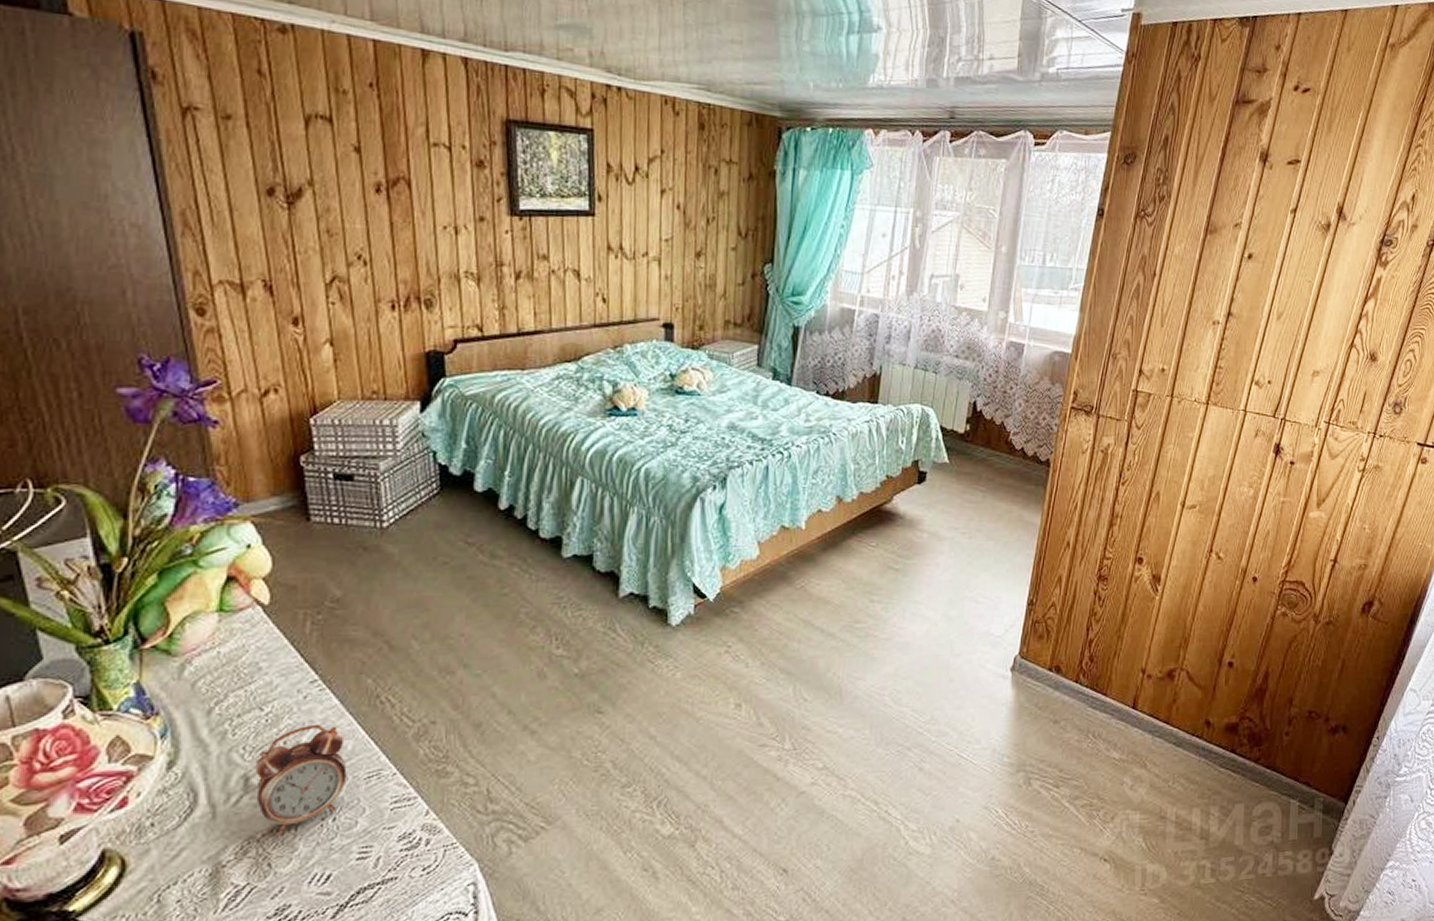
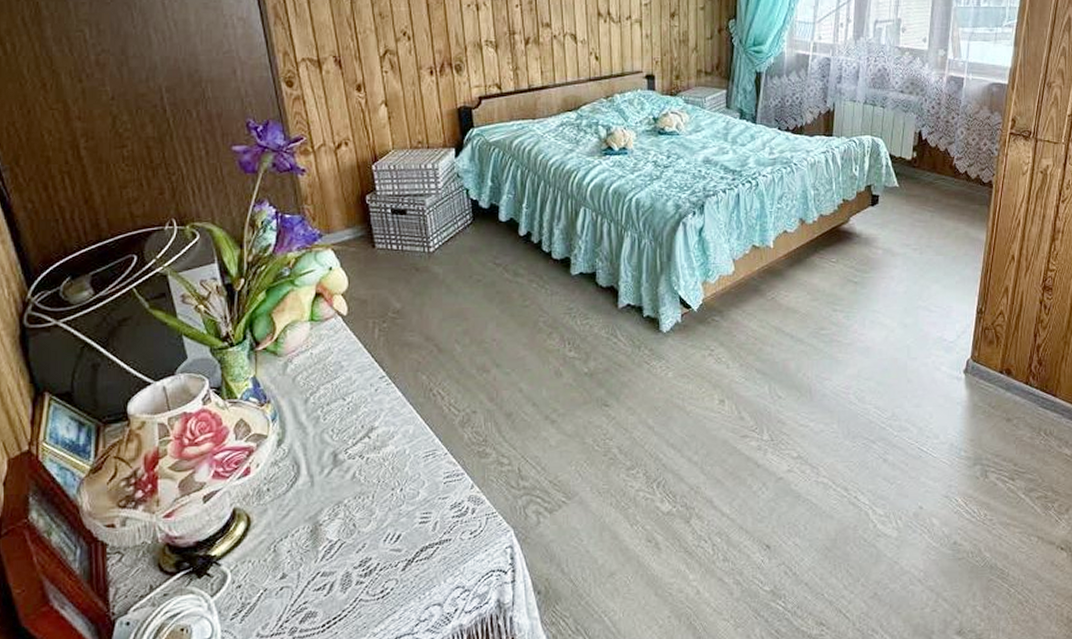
alarm clock: present [255,724,347,834] -> none [341,412,410,501]

